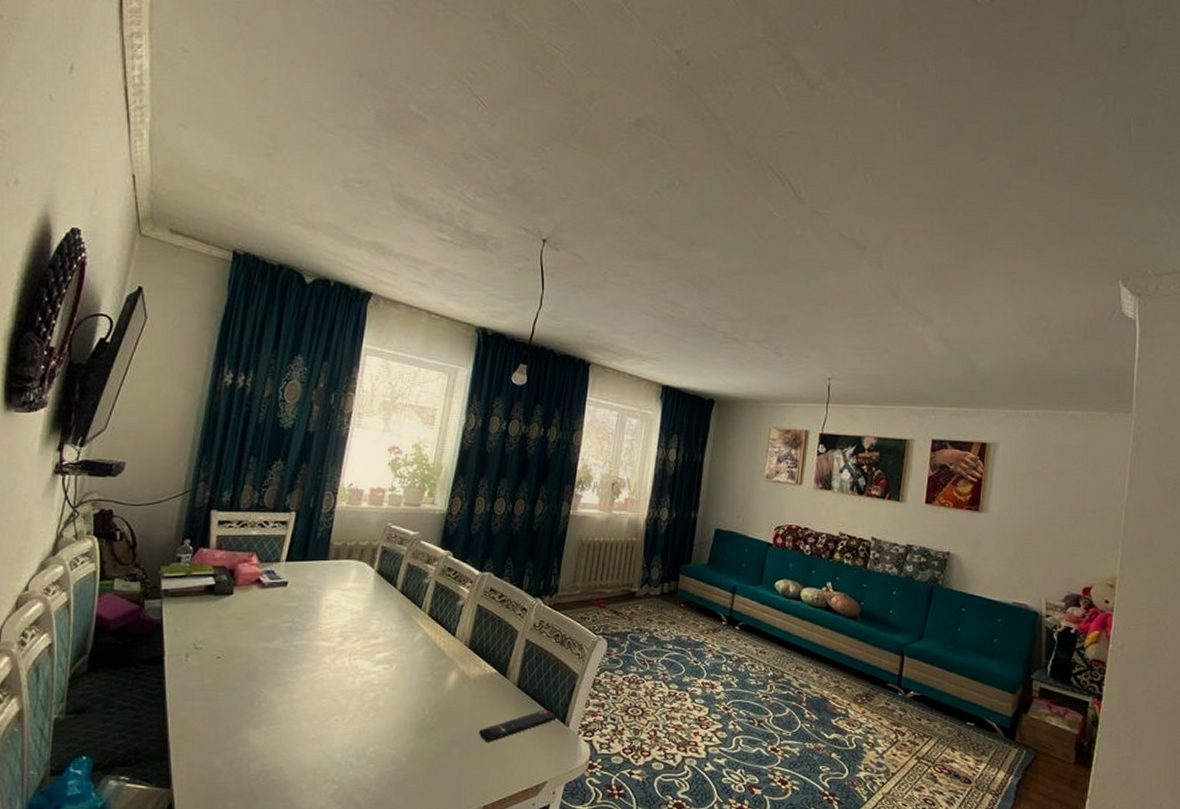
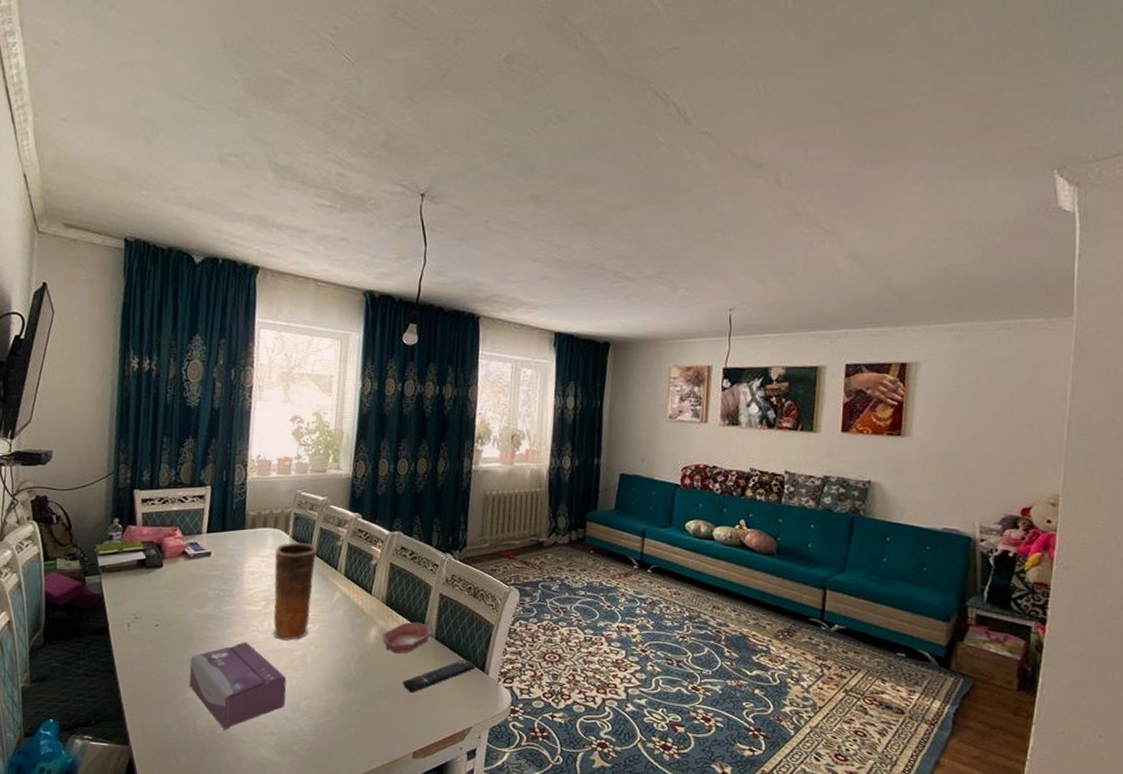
tissue box: none [248,680,355,777] -> present [189,642,287,731]
vase: none [346,577,403,681] -> present [273,542,318,641]
bowl: none [461,668,514,700] -> present [382,622,432,653]

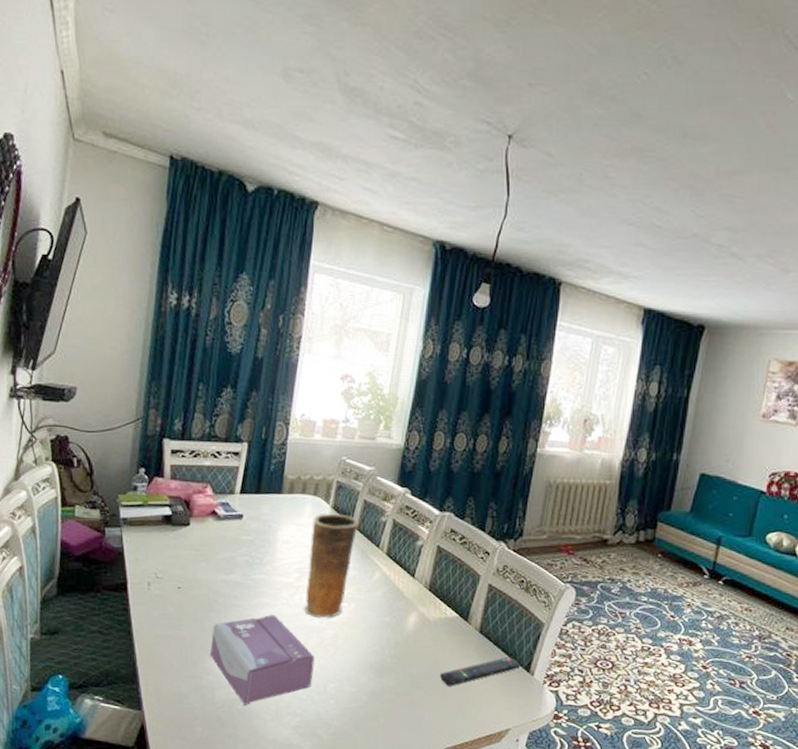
bowl: present [382,622,432,653] -> none [421,611,476,644]

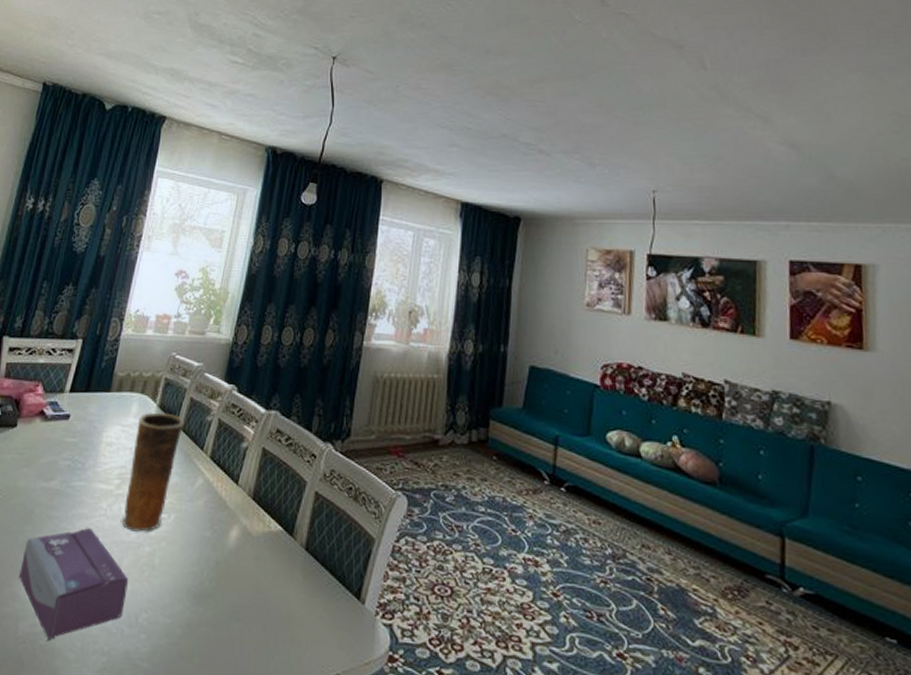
remote control: present [440,657,521,686] -> none [262,580,350,618]

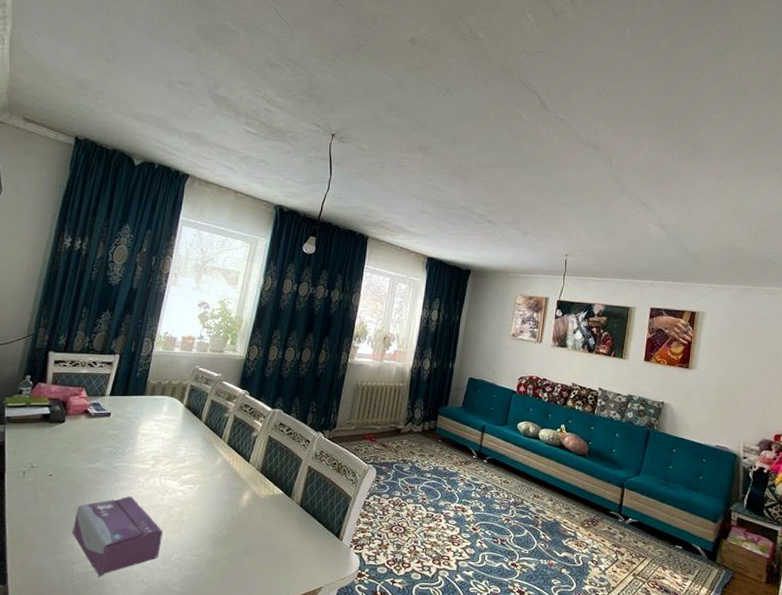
vase: present [122,412,185,533] -> none [157,411,207,498]

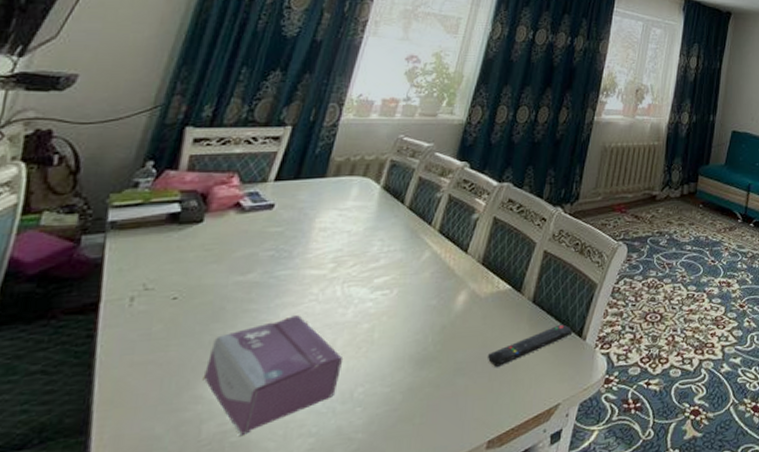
remote control: none [267,526,332,552] -> present [488,324,573,367]

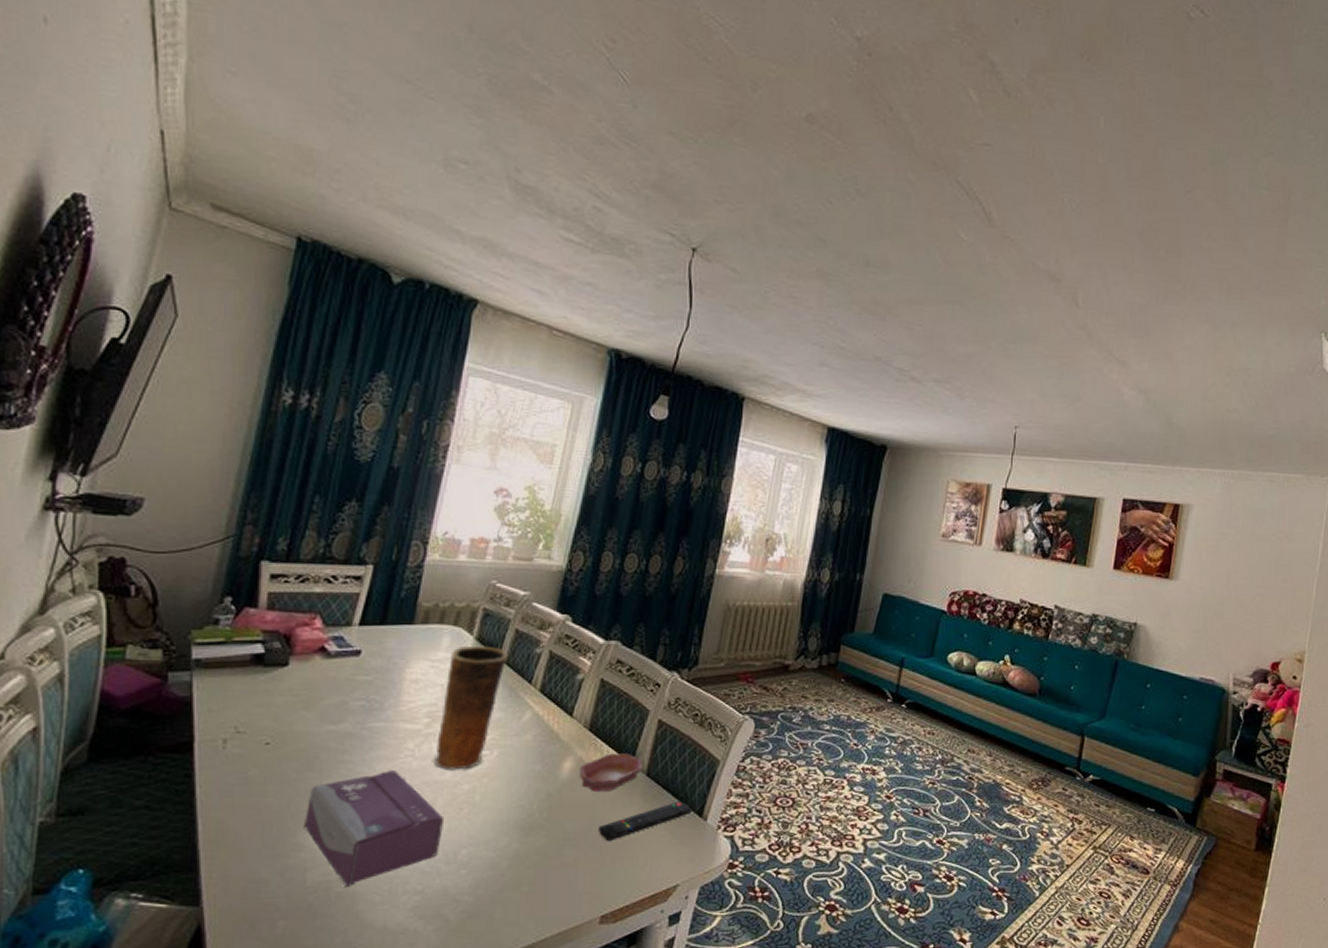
vase: none [337,193,412,312] -> present [434,645,509,770]
bowl: none [471,283,529,321] -> present [578,753,643,791]

